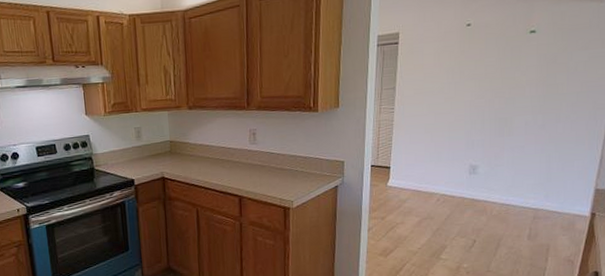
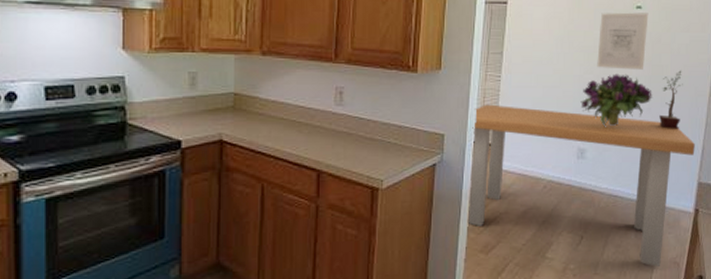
dining table: none [367,133,593,264] -> present [467,104,695,267]
bouquet: none [472,95,547,145] -> present [580,74,652,127]
wall art: none [489,36,543,93] -> present [597,12,649,70]
potted plant: none [554,86,580,143] -> present [659,70,683,130]

